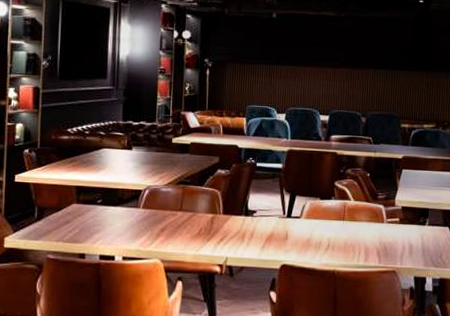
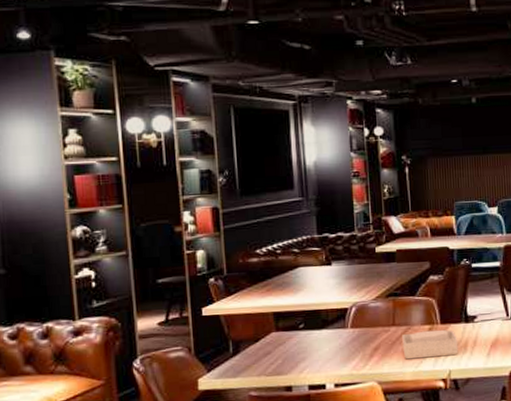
napkin holder: none [186,218,237,244] -> present [402,329,459,360]

